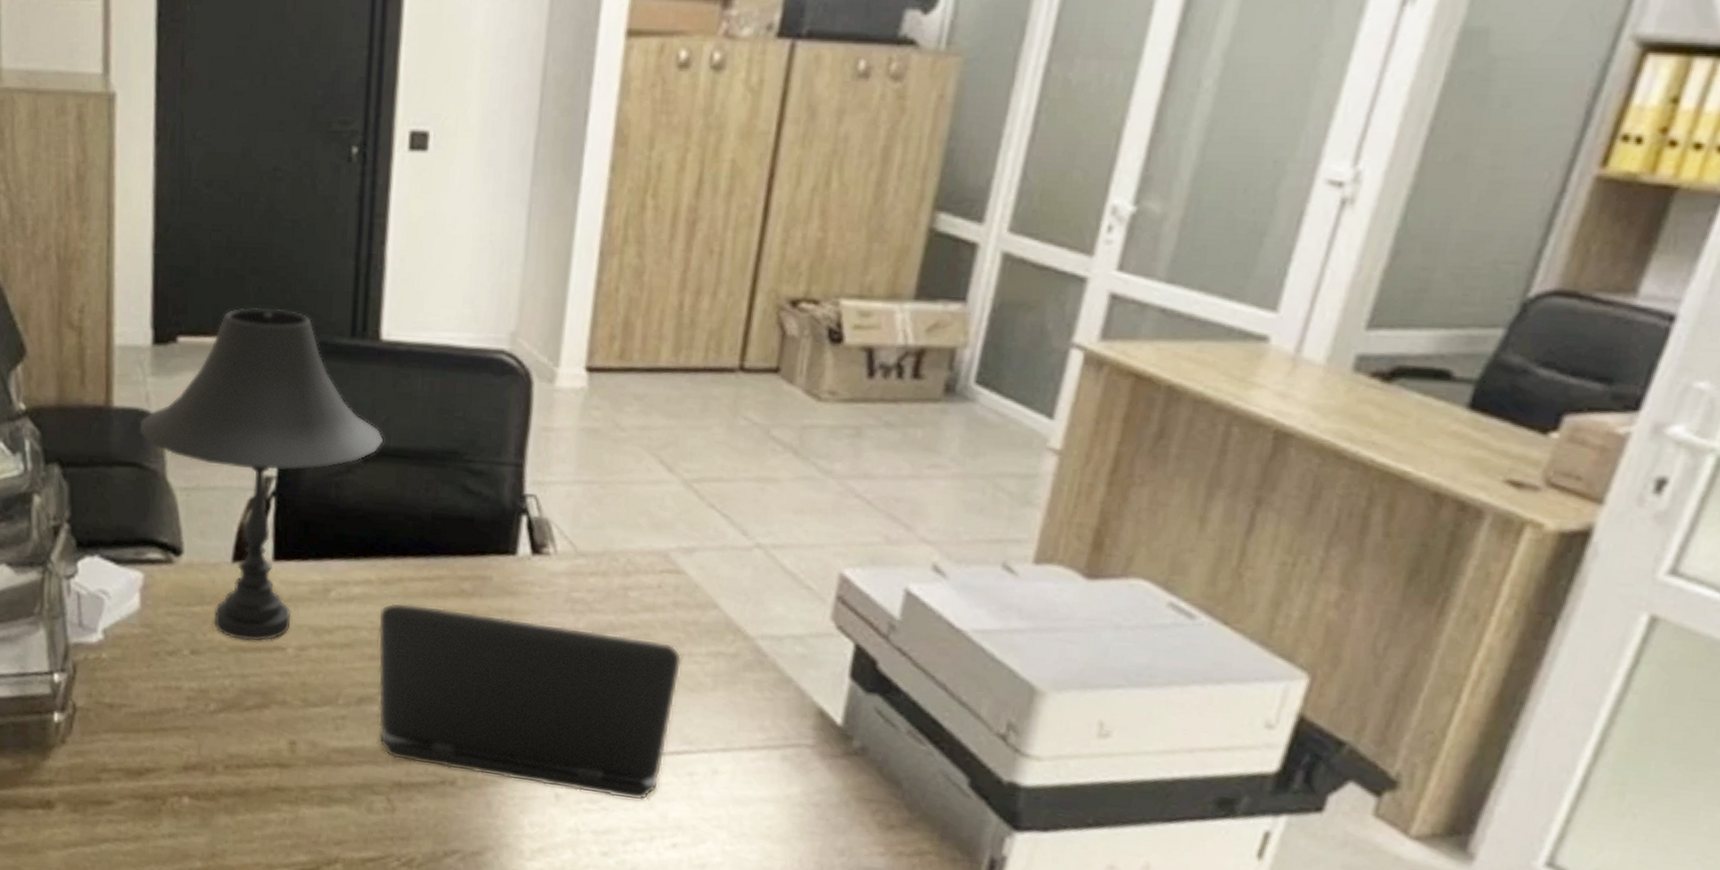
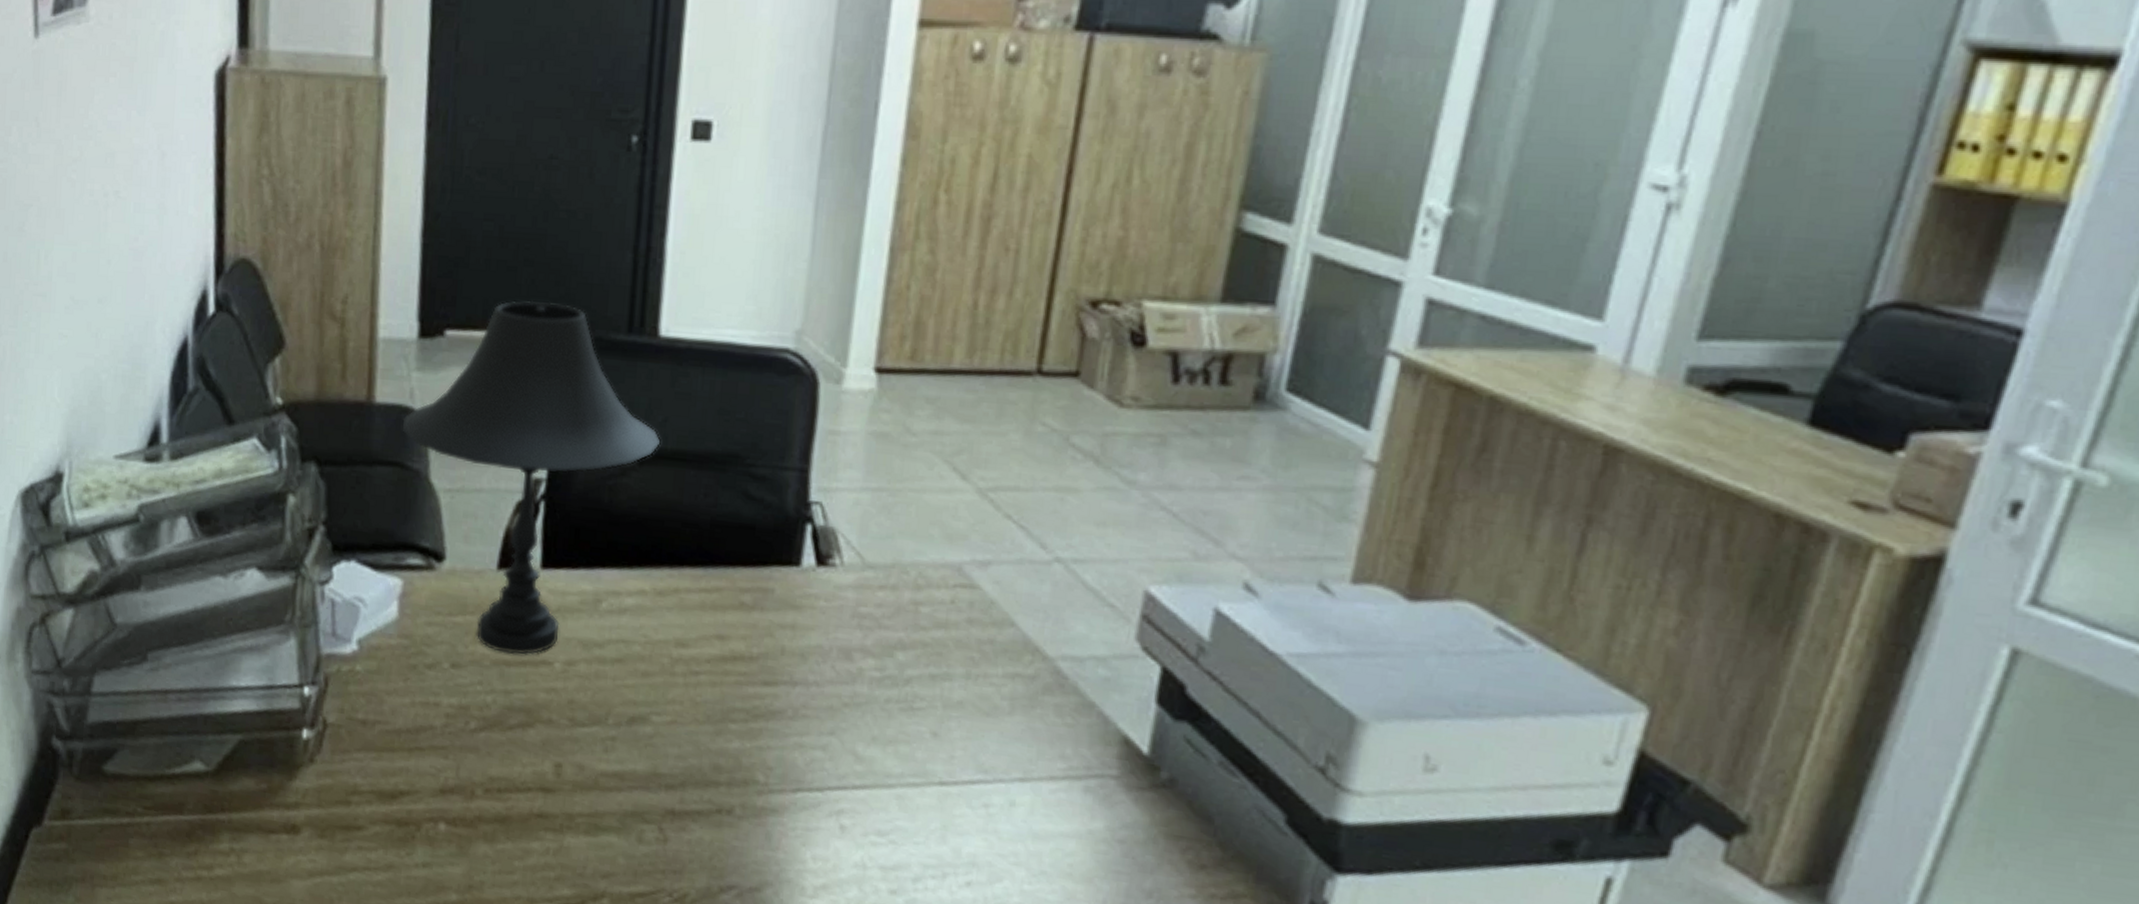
laptop: present [378,602,683,801] -> none [650,615,977,834]

